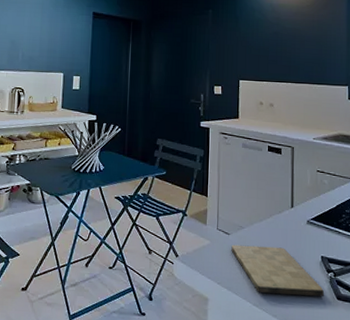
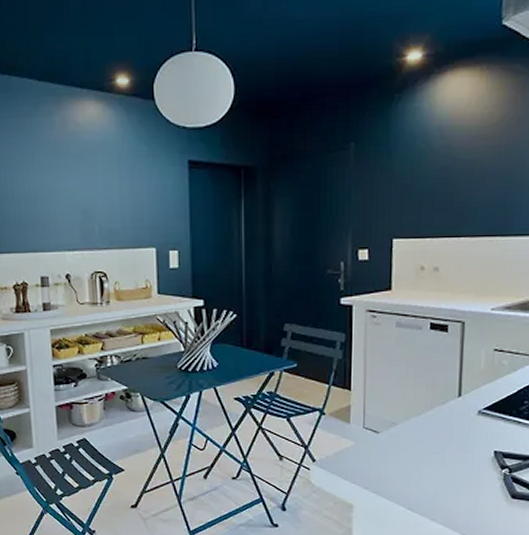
cutting board: present [231,244,324,296] -> none [381,444,496,497]

